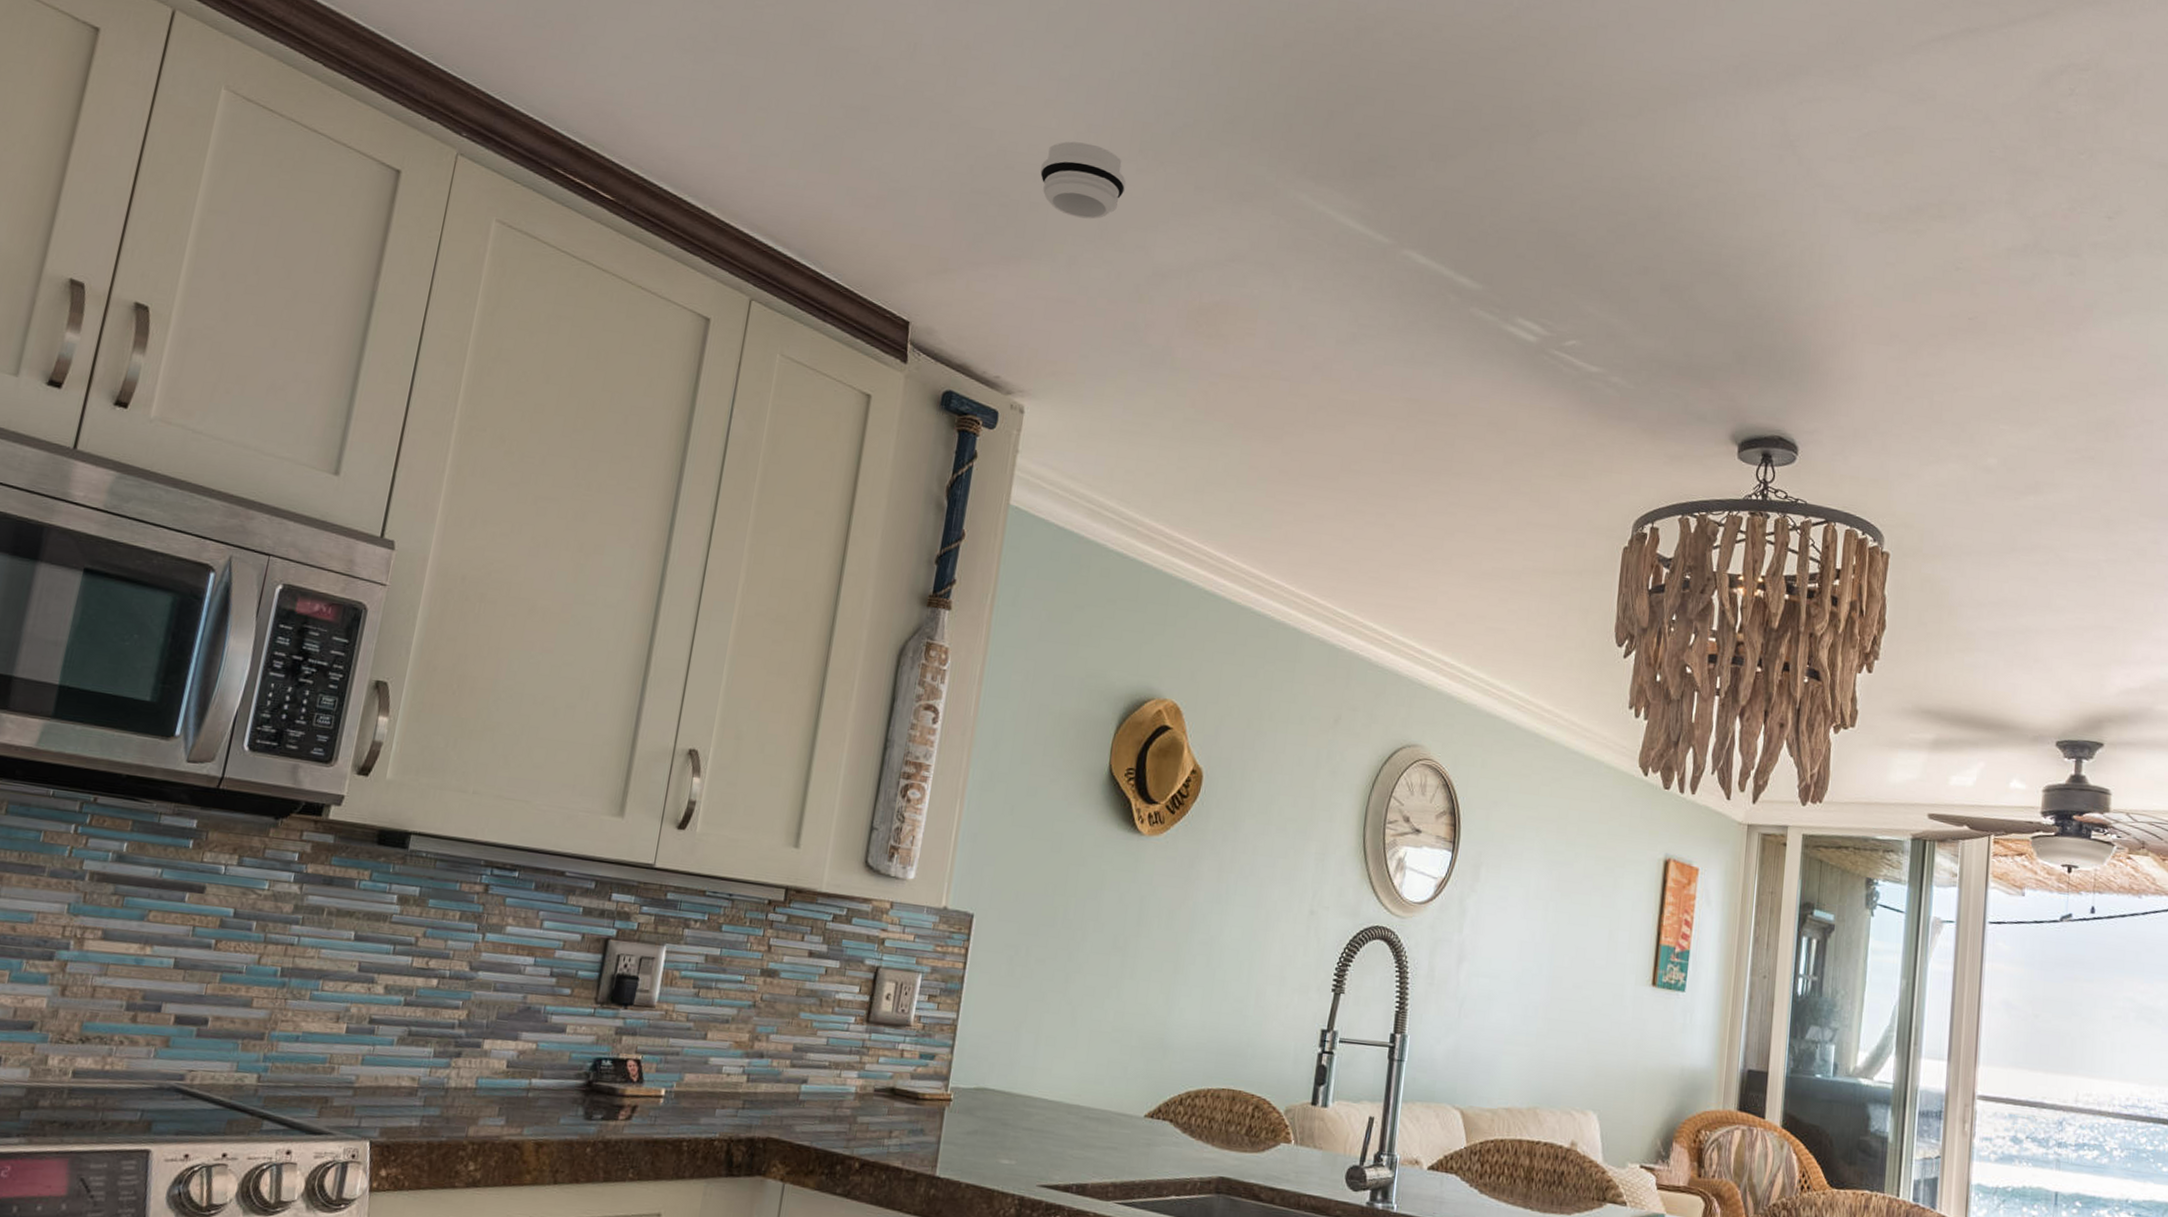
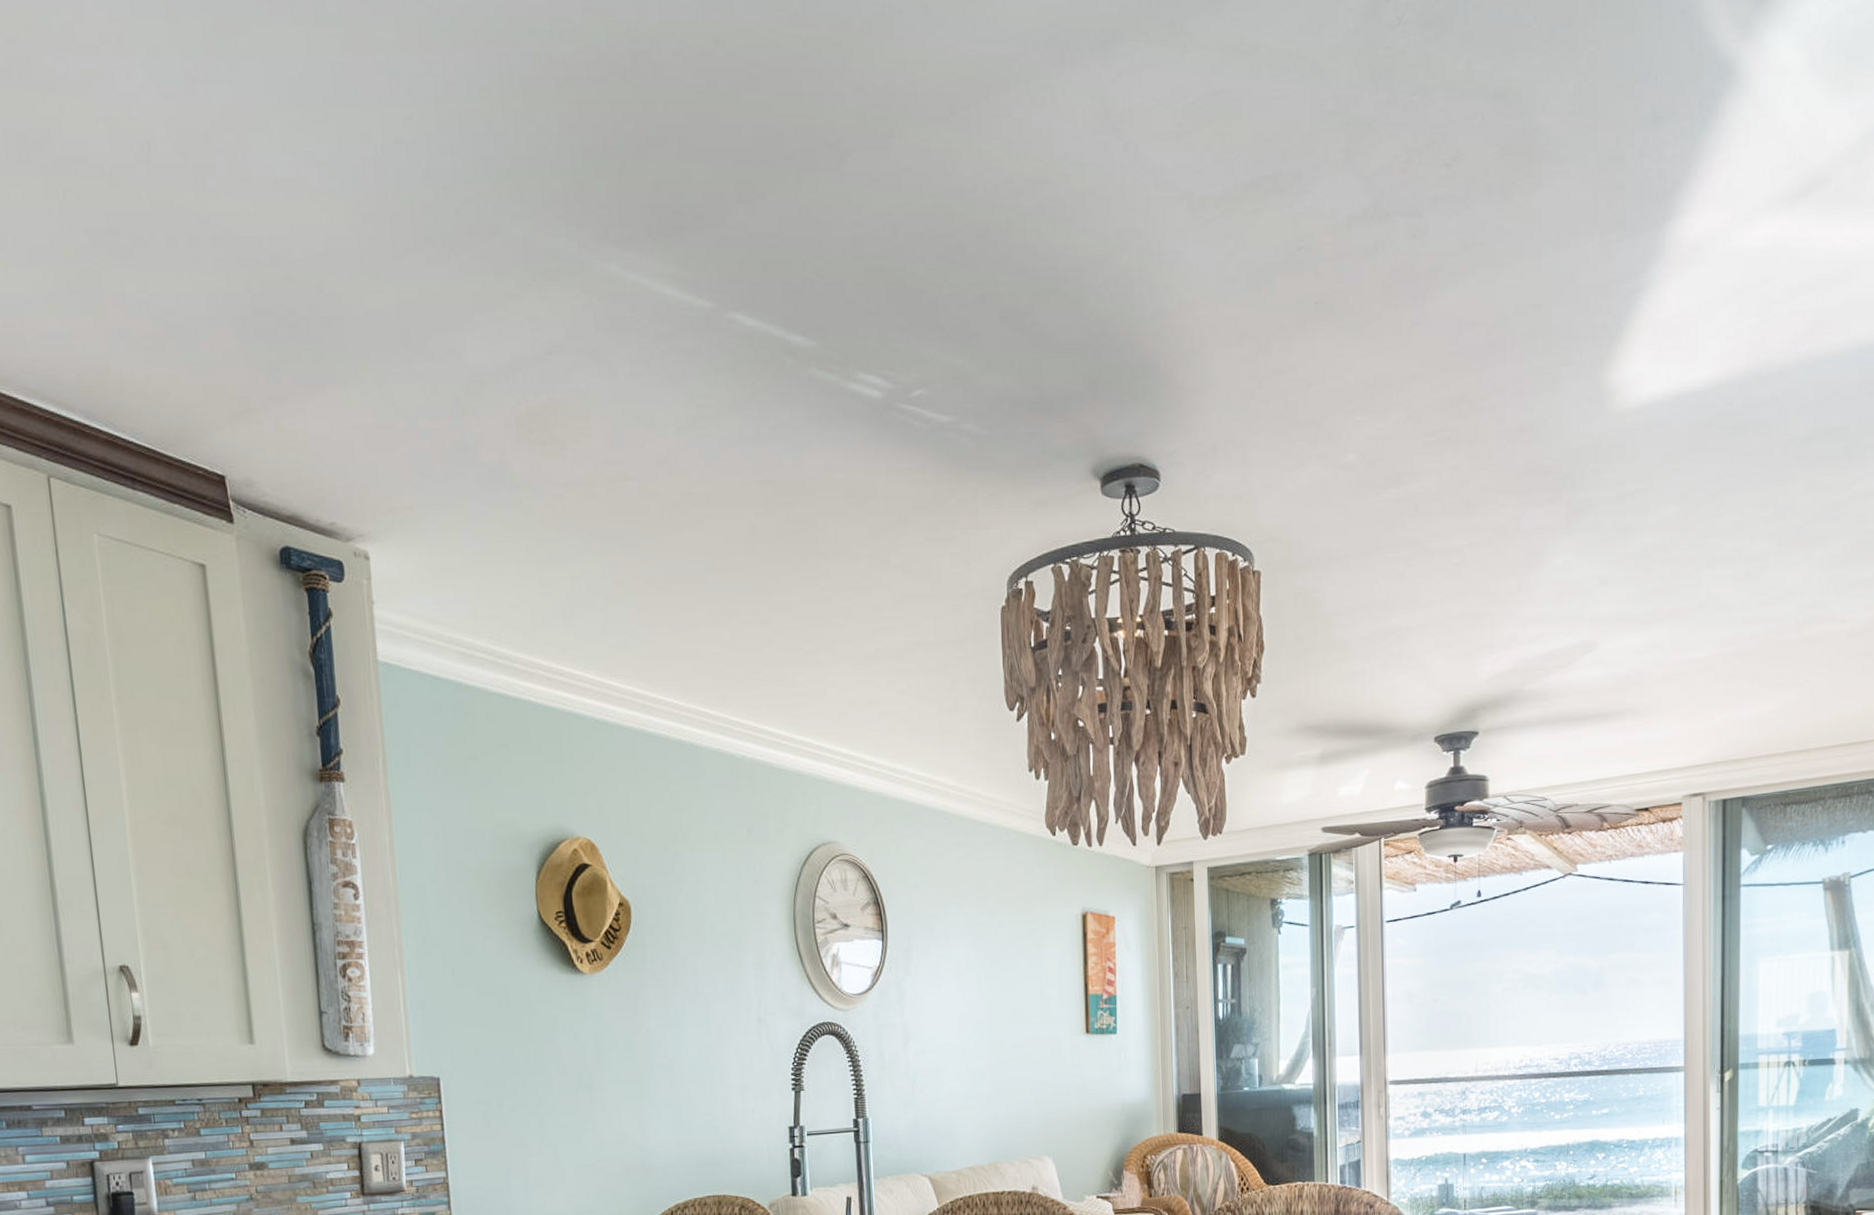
smoke detector: present [1040,141,1127,219] -> none [323,237,420,328]

